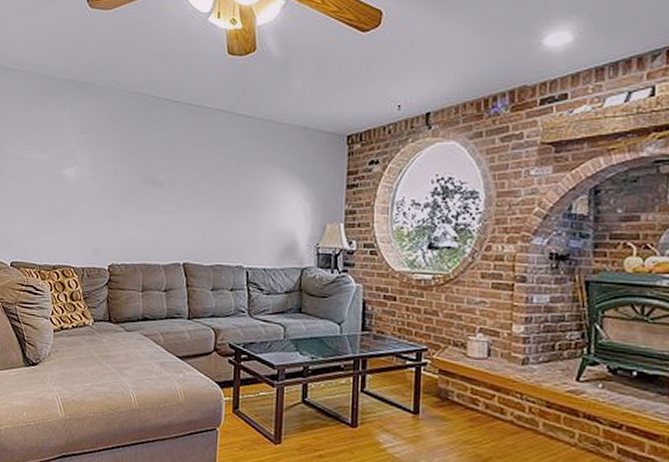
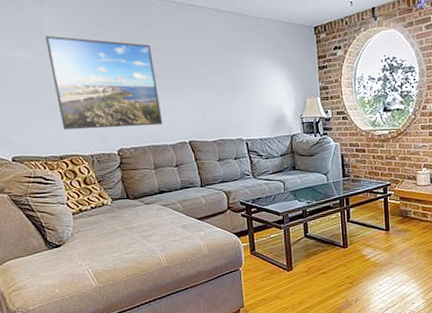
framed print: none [61,138,160,242] -> present [45,35,163,131]

